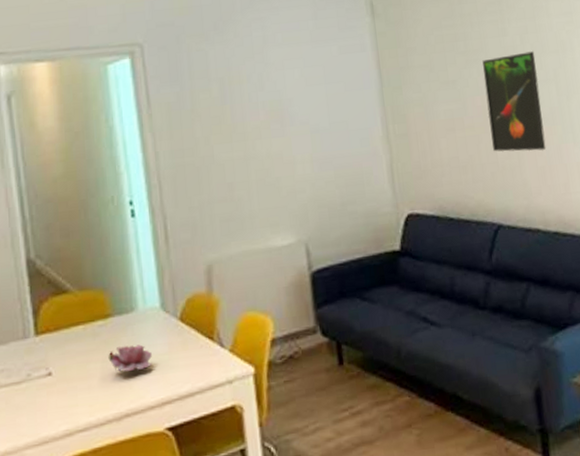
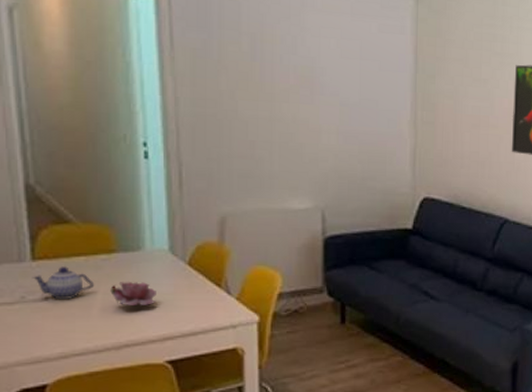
teapot: none [36,338,94,374] -> present [31,266,95,300]

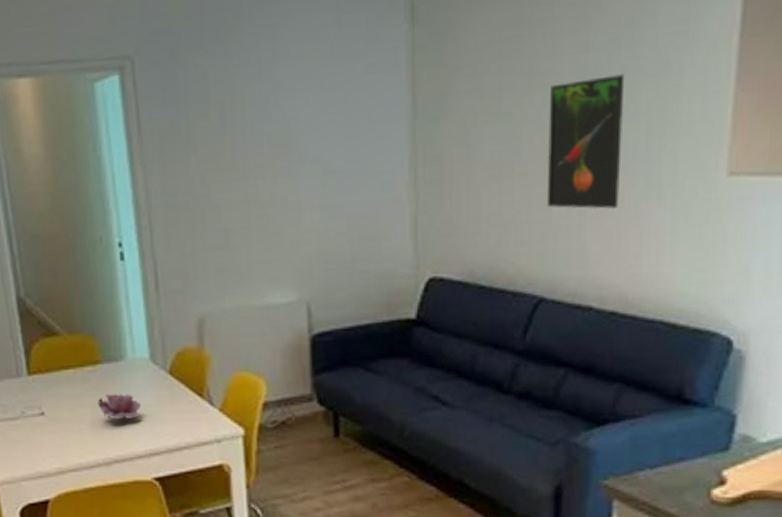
teapot: present [31,266,95,300] -> none [29,380,84,415]

